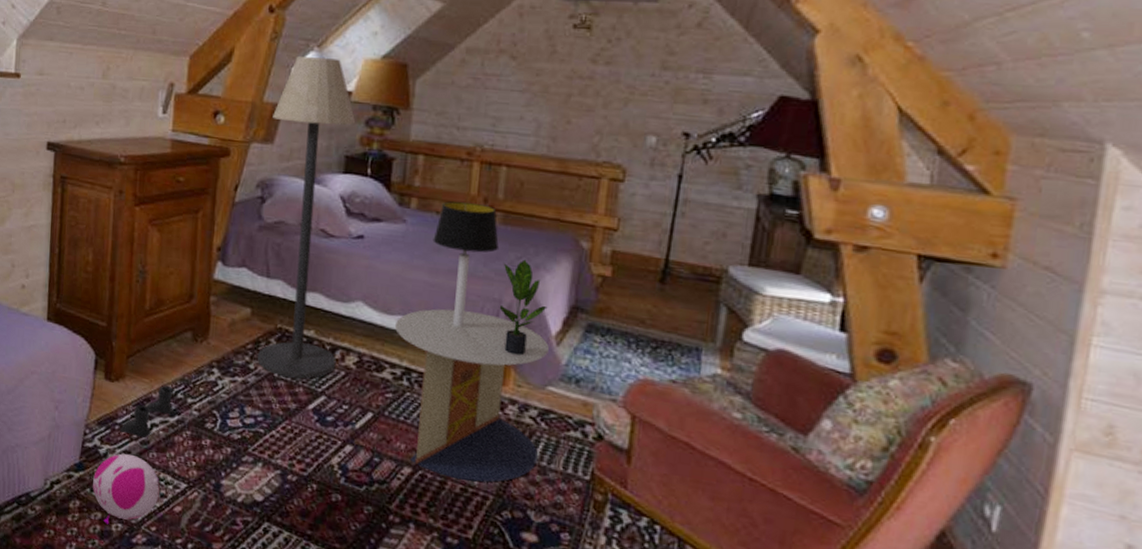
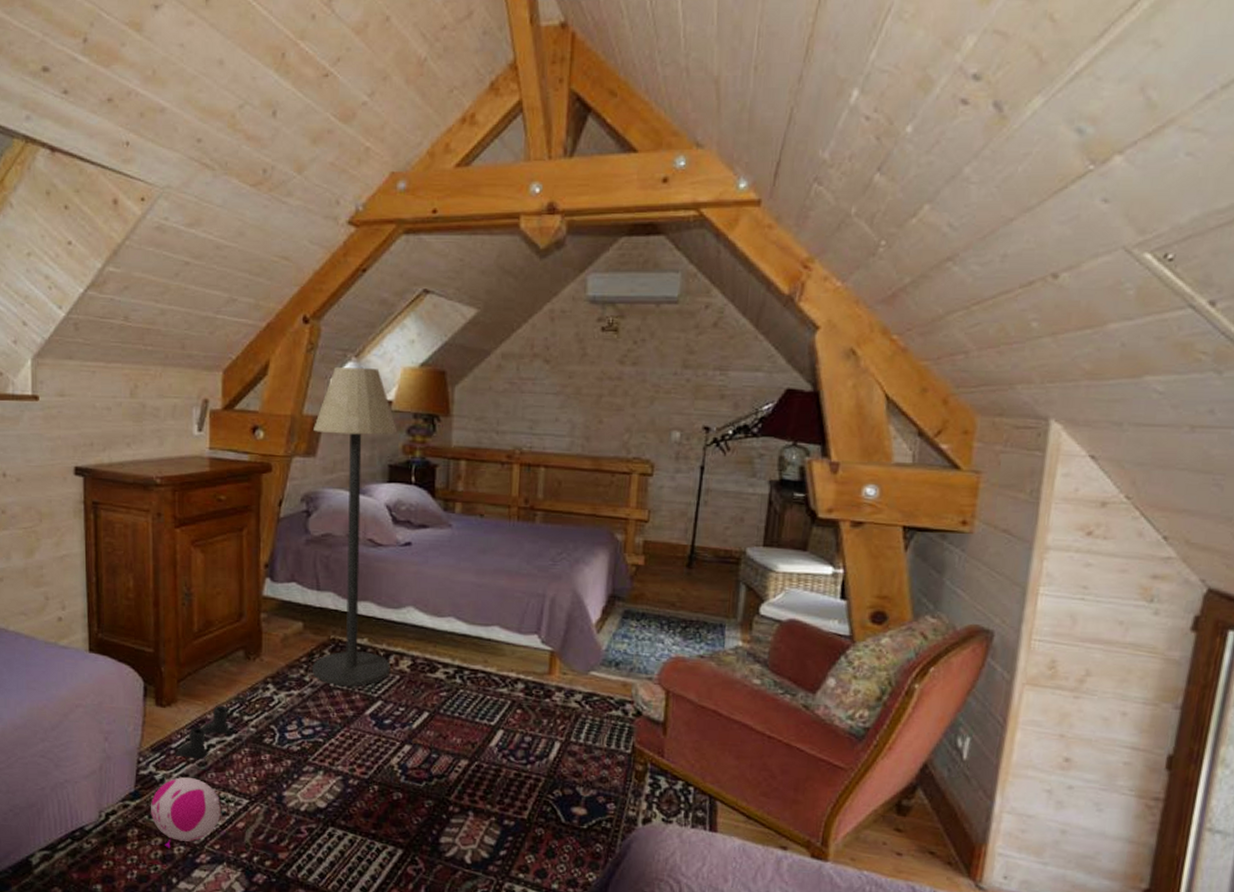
side table: present [394,308,549,482] -> none [445,607,590,766]
table lamp: present [433,201,500,328] -> none [478,503,541,624]
potted plant: present [499,259,548,356] -> none [543,555,588,645]

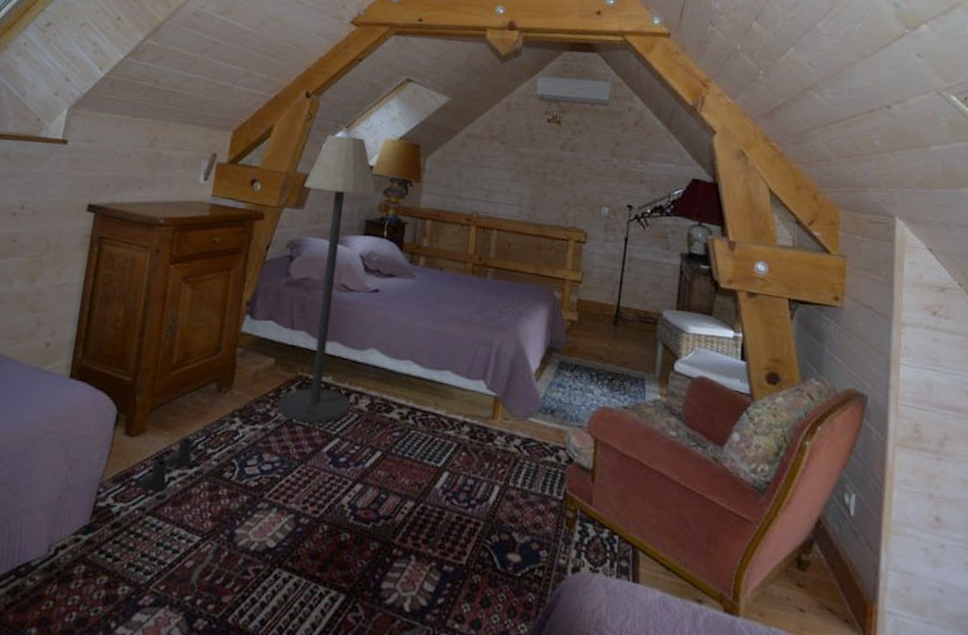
plush toy: present [151,777,222,849] -> none [101,510,173,588]

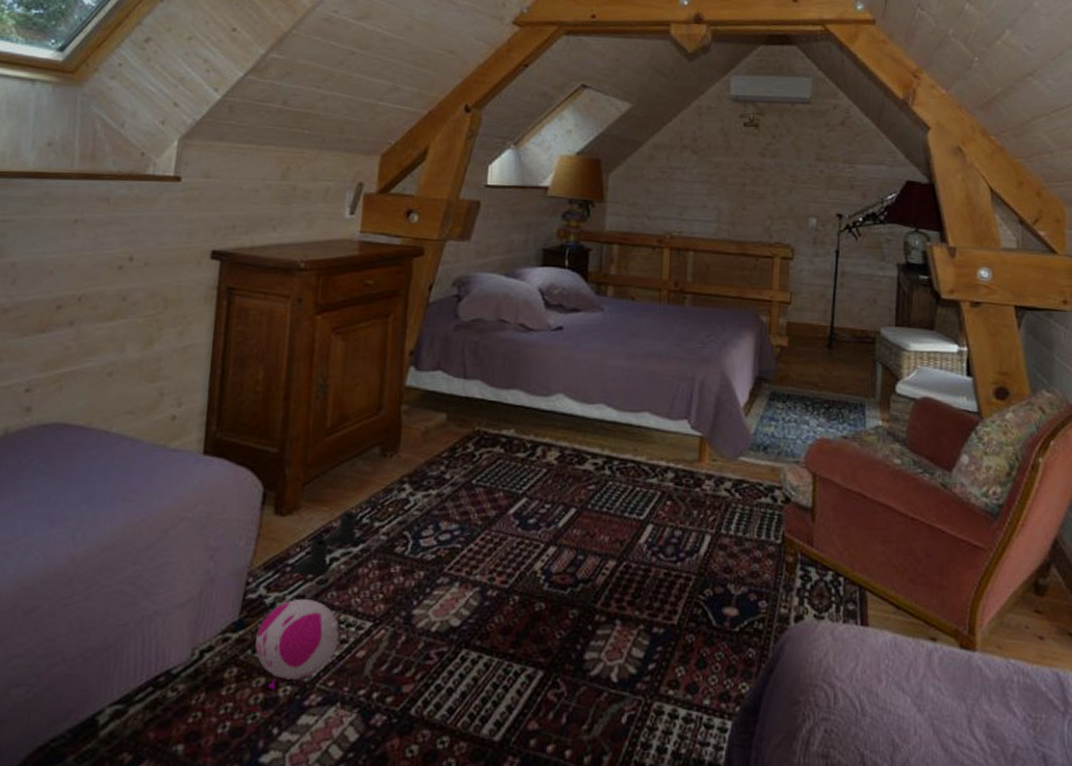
plush toy: none [101,510,173,588] -> present [255,598,341,690]
floor lamp: present [277,135,376,423] -> none [453,154,553,482]

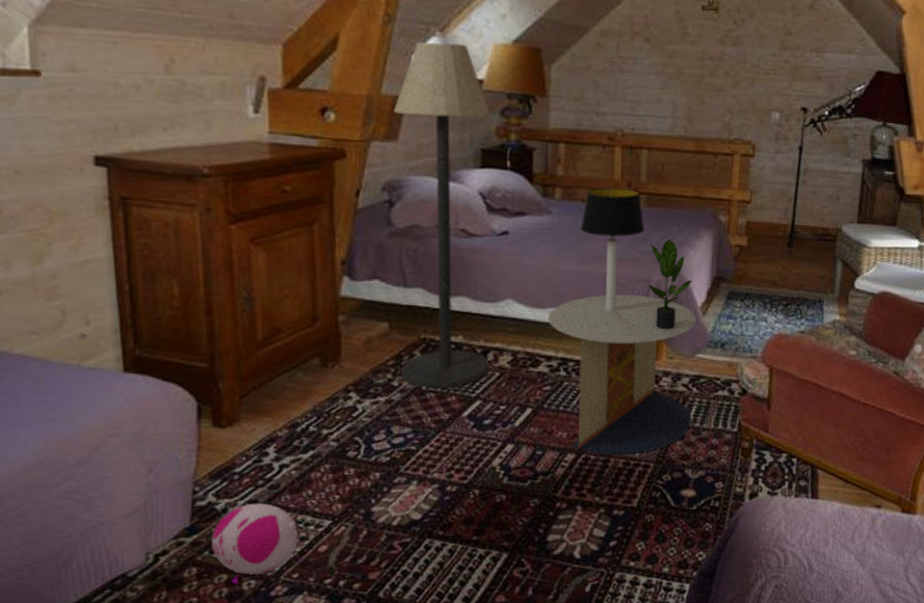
boots: present [292,512,359,576] -> none [240,421,308,482]
floor lamp: none [453,154,553,482] -> present [394,43,490,388]
side table: none [595,392,738,564] -> present [547,295,696,455]
table lamp: none [629,286,691,409] -> present [580,187,646,311]
potted plant: none [692,337,736,430] -> present [648,238,693,330]

